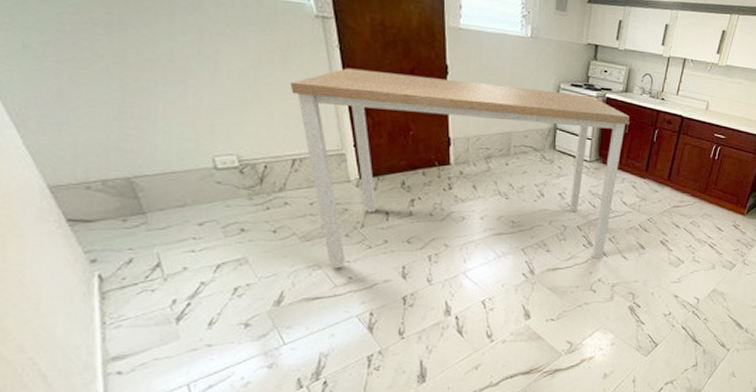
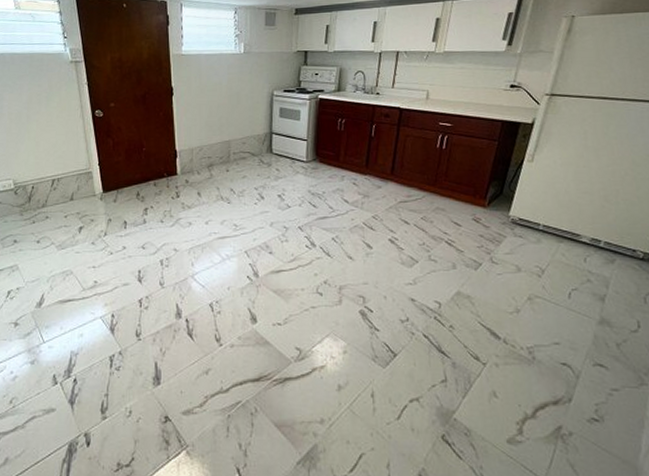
dining table: present [290,68,630,267] -> none [51,98,345,272]

